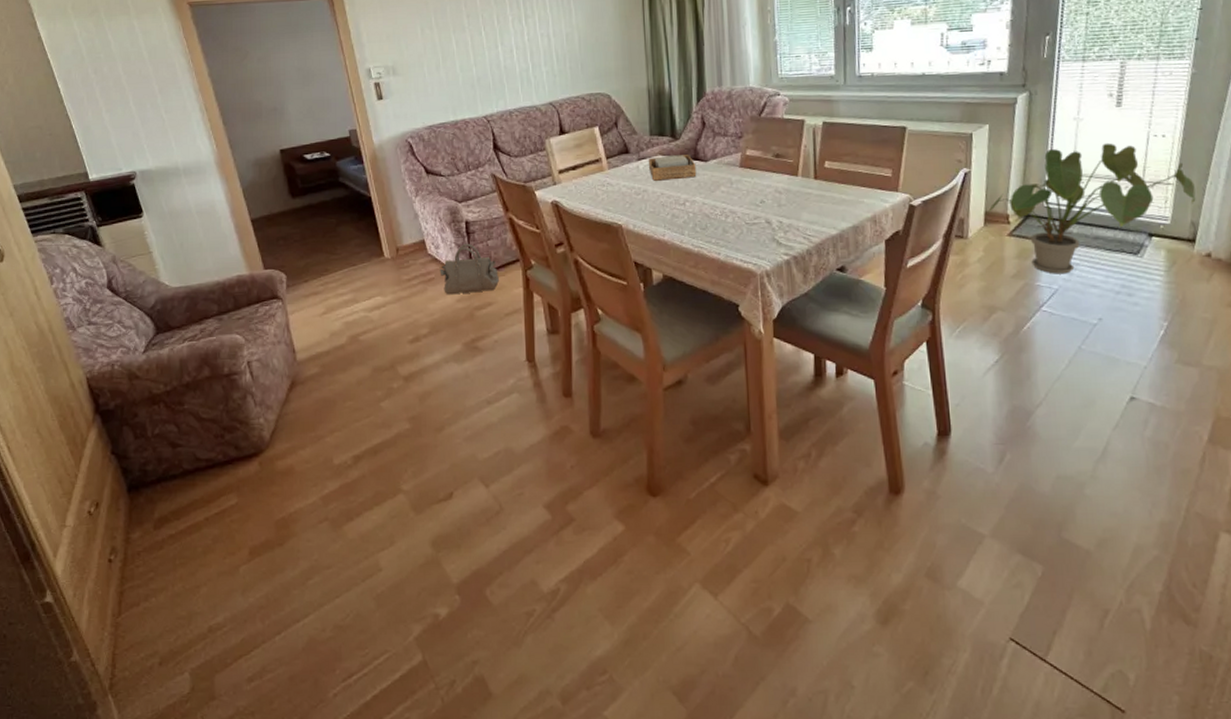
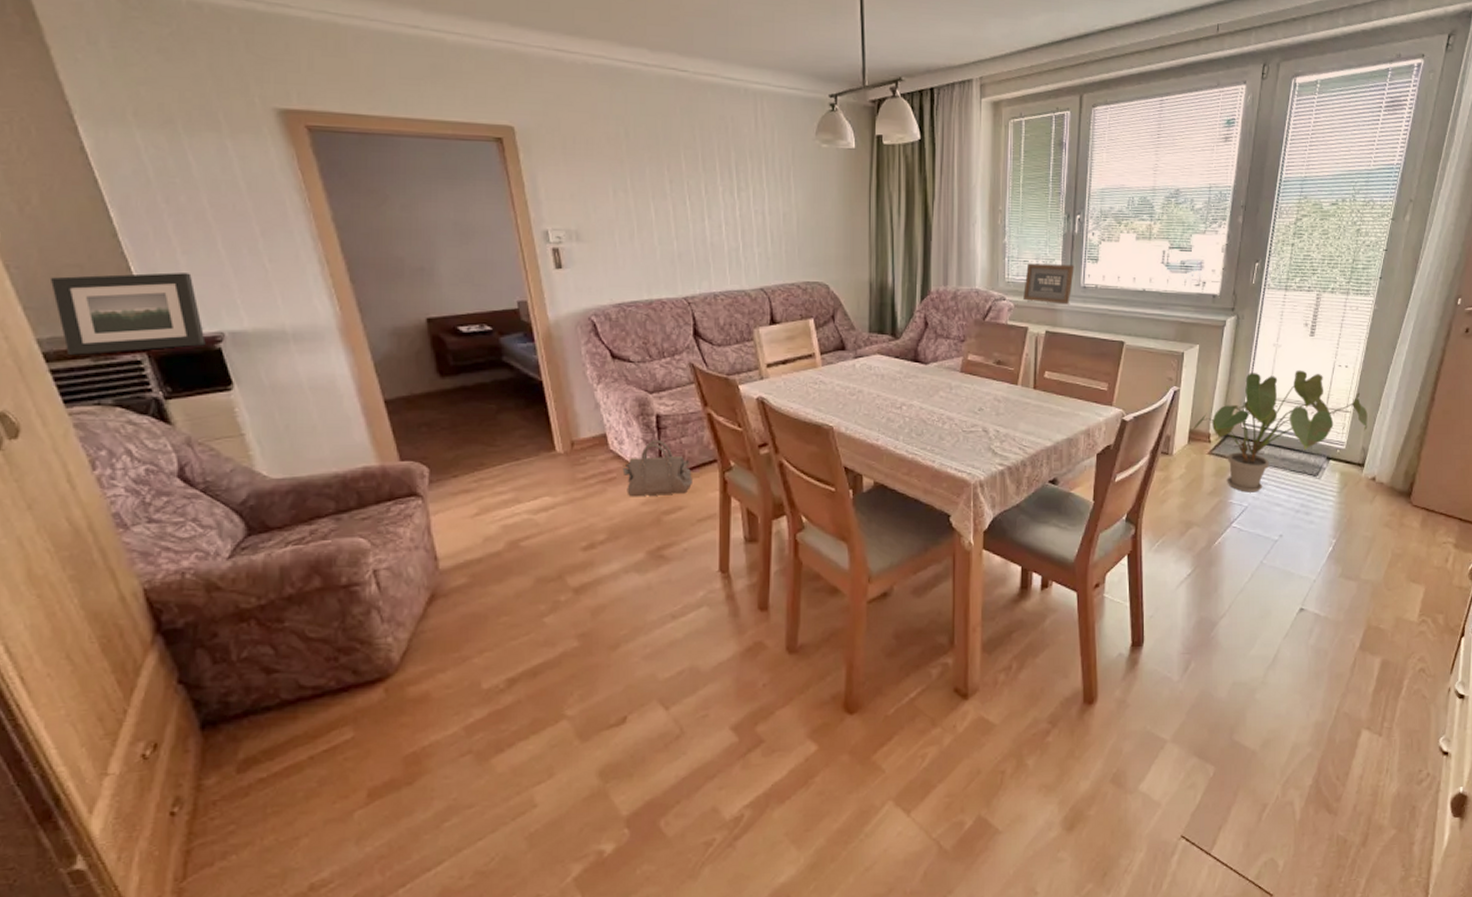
picture frame: none [21,127,124,196] -> present [49,272,206,355]
napkin holder: present [648,155,697,181] -> none [865,355,916,382]
picture frame: none [797,55,848,95] -> present [1023,263,1074,305]

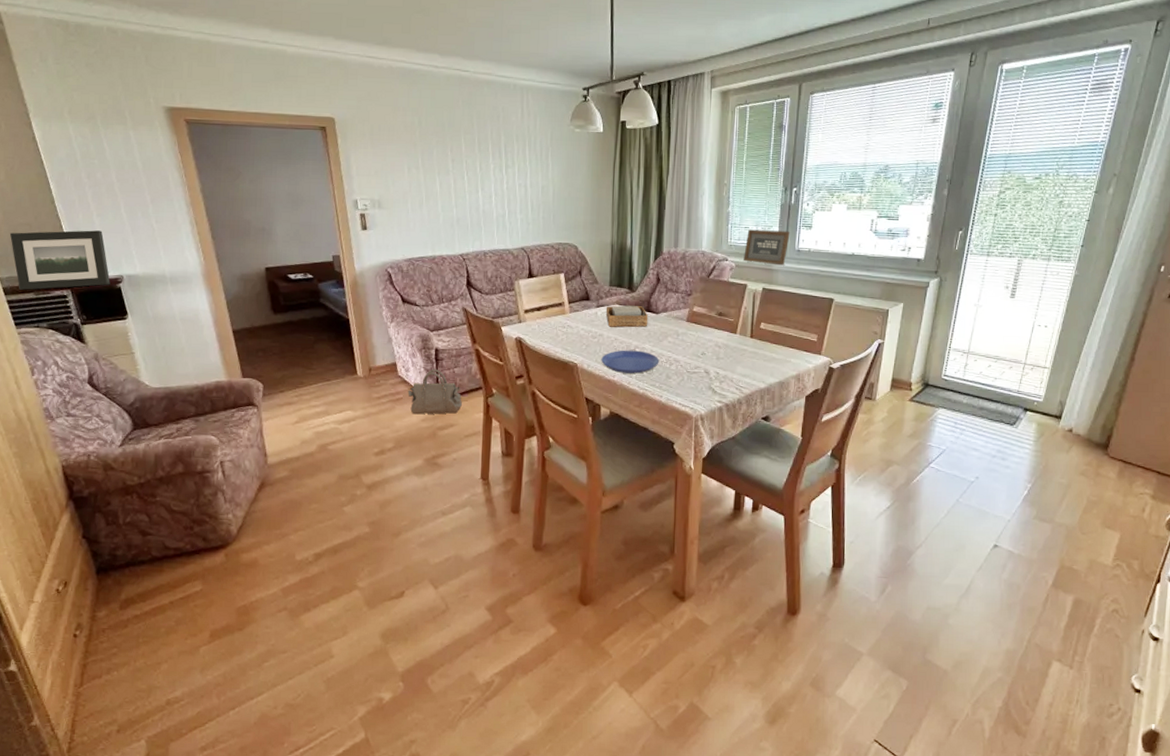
plate: none [862,408,930,436] -> present [601,350,659,374]
napkin holder: none [865,355,916,382] -> present [605,305,648,328]
house plant: present [1192,370,1368,492] -> none [895,328,1066,437]

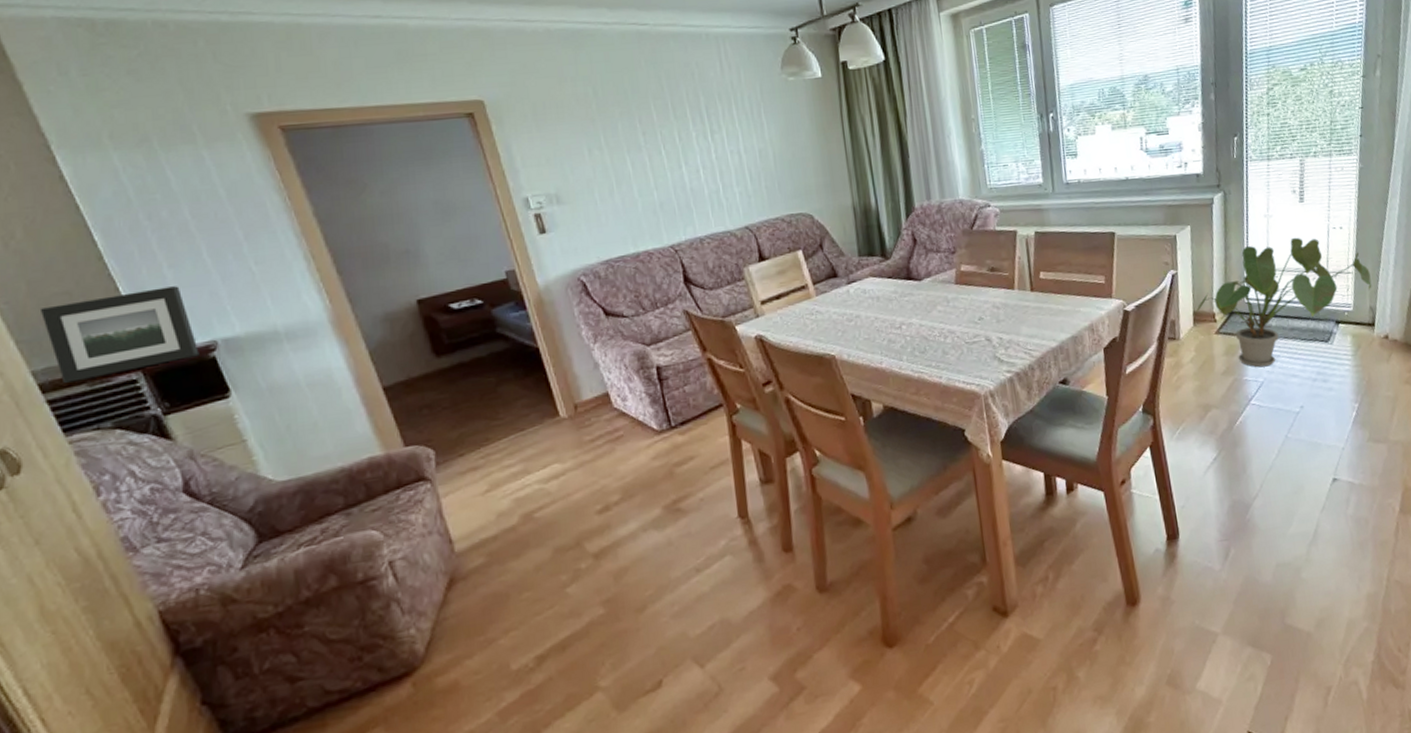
shoulder bag: present [407,369,462,415] -> none [629,391,701,453]
plate: present [601,350,659,374] -> none [862,327,932,358]
napkin holder: present [605,305,648,328] -> none [858,274,912,305]
picture frame: present [744,229,790,266] -> none [1007,163,1055,205]
house plant: none [895,328,1066,437] -> present [1196,237,1372,368]

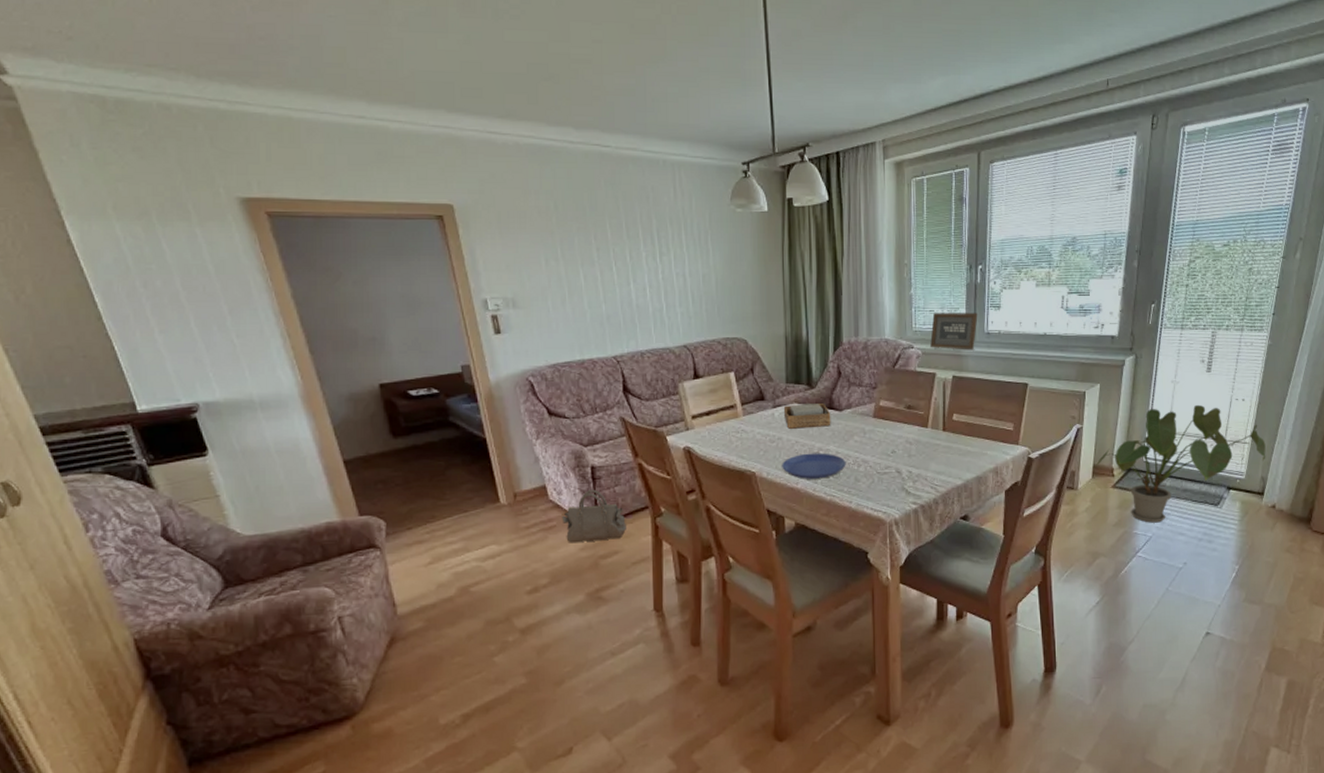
picture frame: present [39,286,200,383] -> none [44,350,183,428]
shoulder bag: none [629,391,701,453] -> present [562,489,626,543]
napkin holder: none [858,274,912,305] -> present [783,404,831,429]
plate: none [862,327,932,358] -> present [782,453,846,479]
picture frame: none [1007,163,1055,205] -> present [930,313,978,350]

